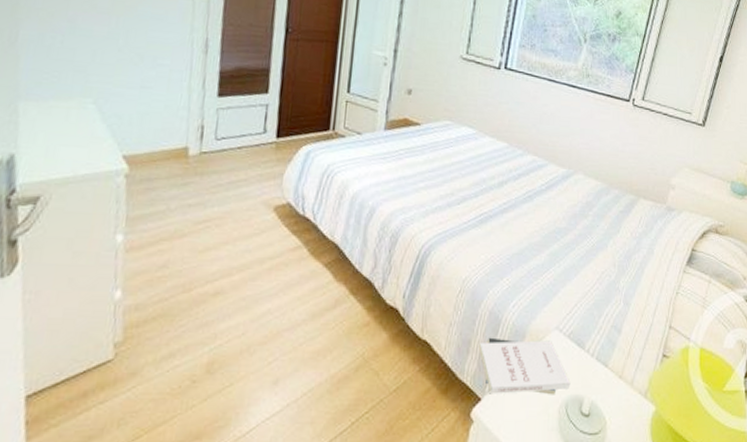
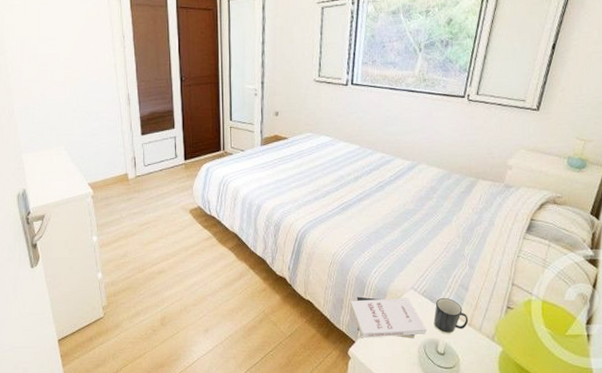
mug: none [579,341,620,389] -> present [433,297,469,334]

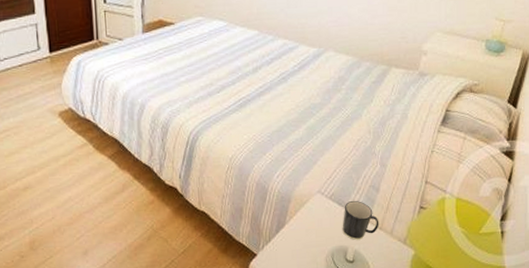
books: present [349,296,427,339] -> none [249,203,335,250]

